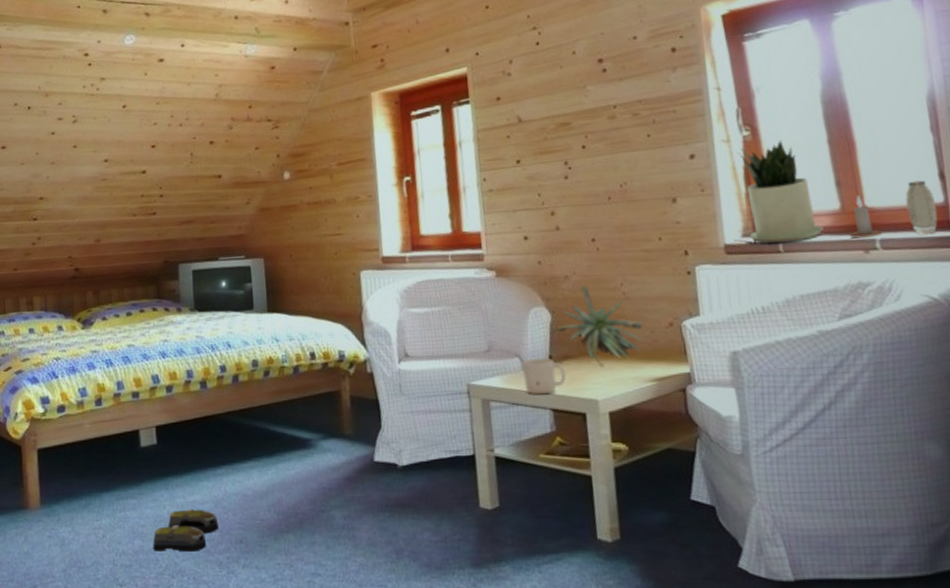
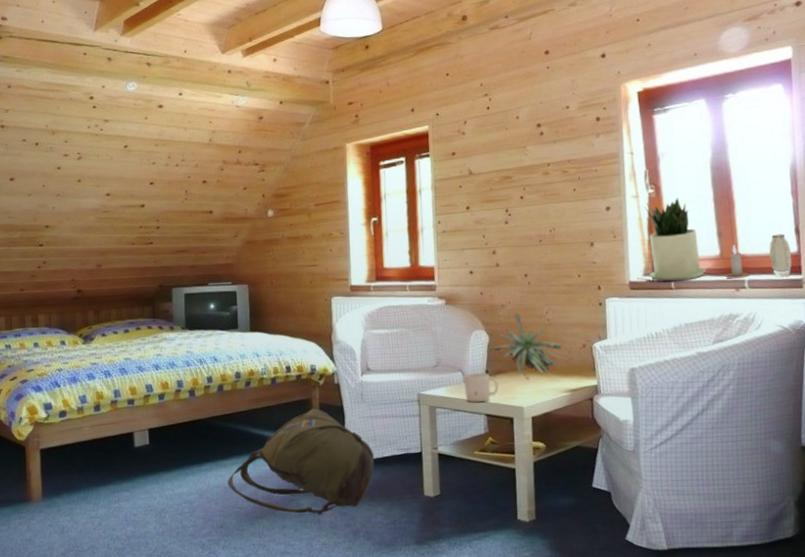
slippers: present [152,508,218,552] -> none [143,499,202,536]
backpack: none [246,402,419,529] -> present [227,408,375,514]

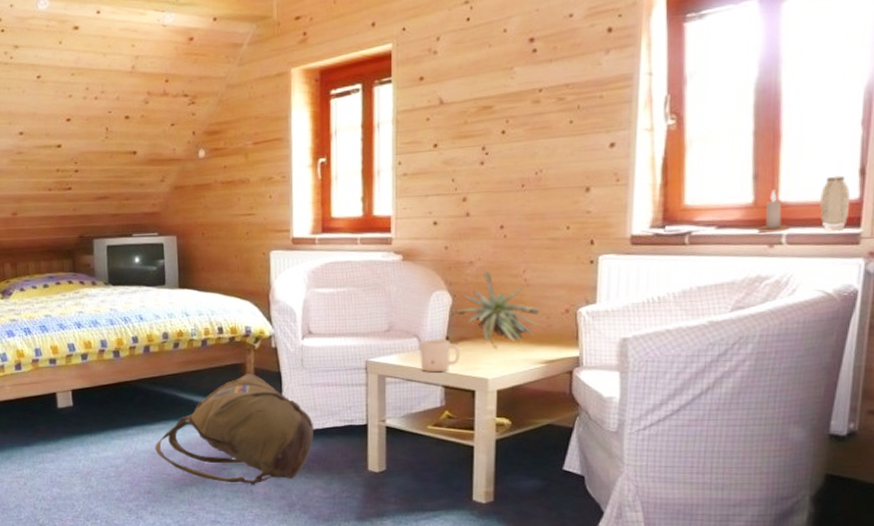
planter: present [645,197,706,282] -> none [657,130,732,236]

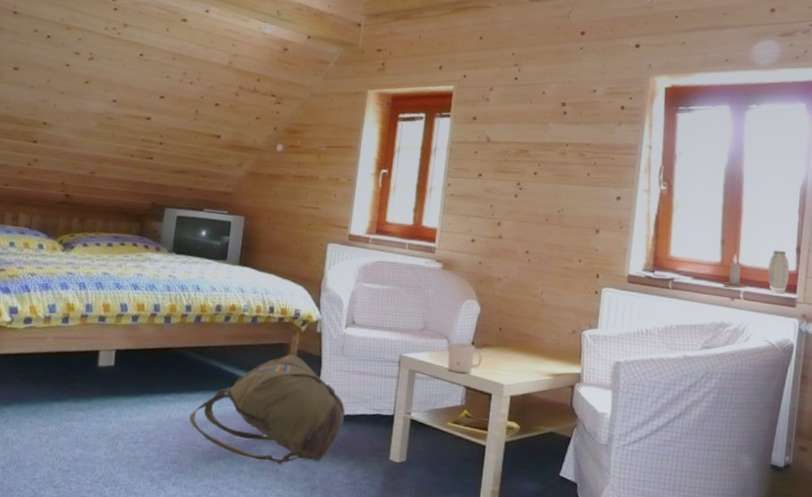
plant: present [450,271,542,348] -> none [477,288,554,358]

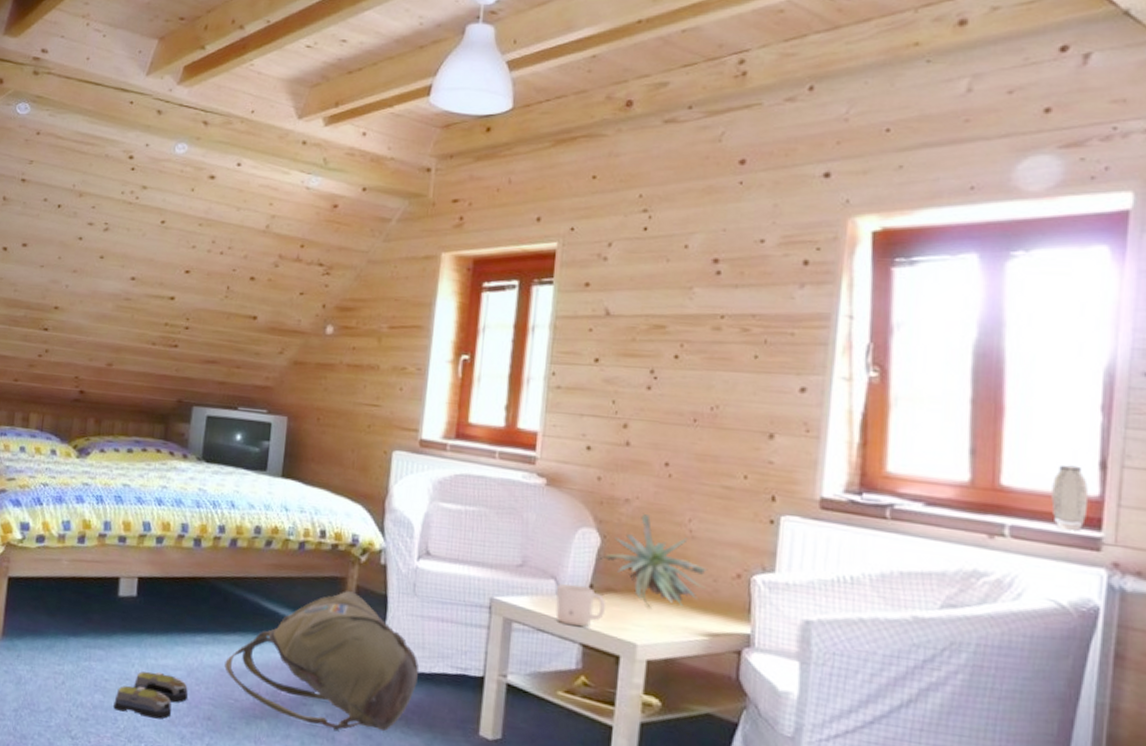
slippers: none [92,427,158,466] -> present [113,671,188,719]
plant: none [477,288,554,358] -> present [597,513,708,608]
candle: present [722,254,747,289] -> none [973,470,1015,522]

